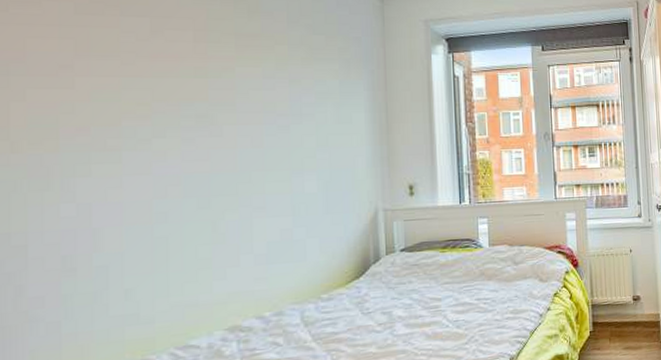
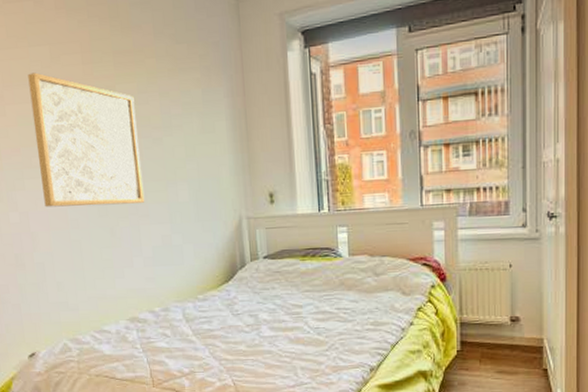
wall art: none [115,44,262,198] -> present [28,72,145,208]

